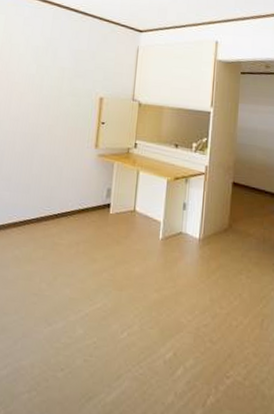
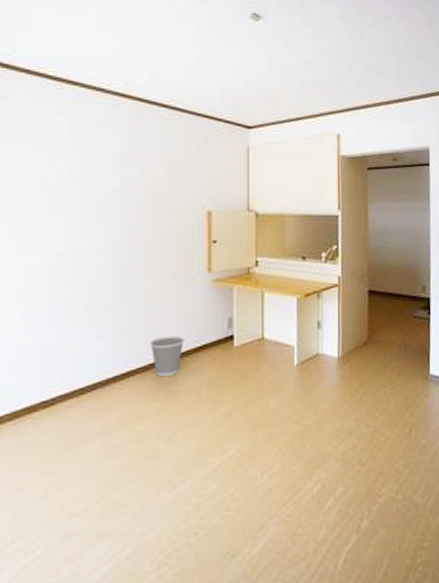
wastebasket: none [44,195,71,230] -> present [150,335,184,377]

